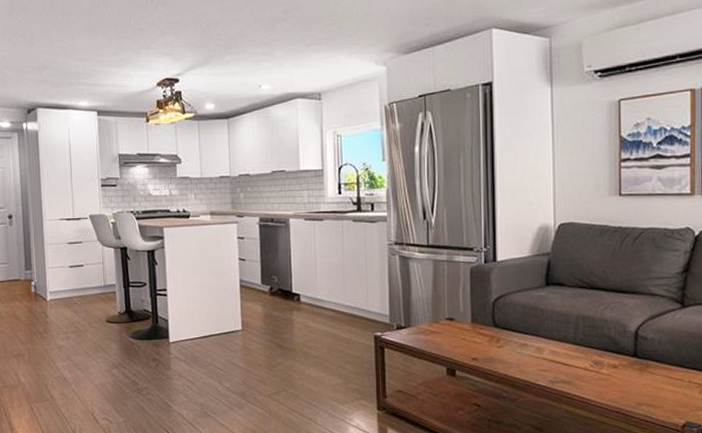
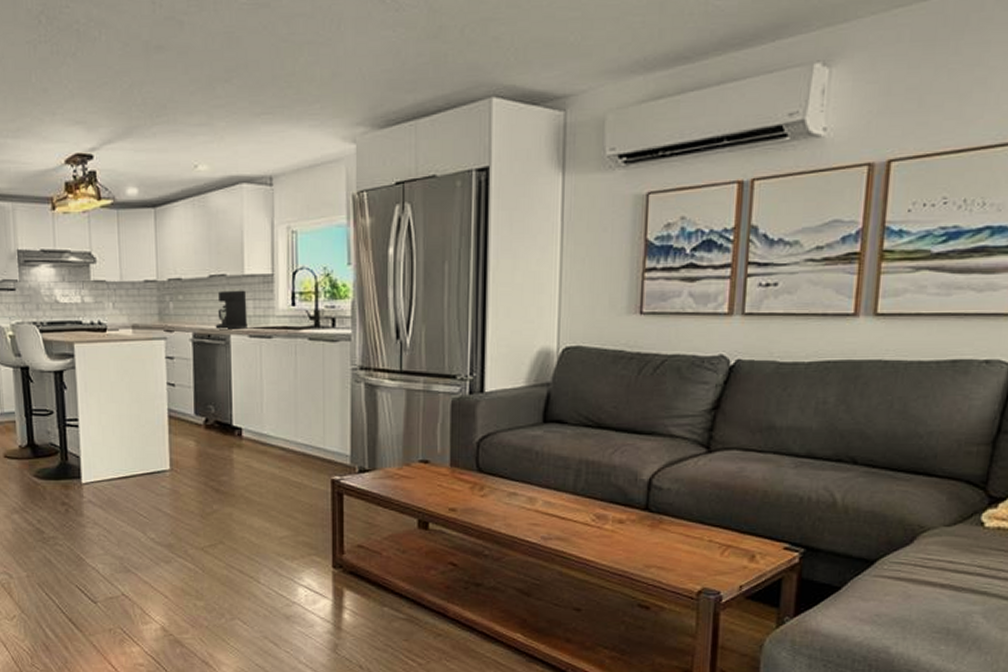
coffee maker: none [277,182,303,214] -> present [215,290,248,329]

